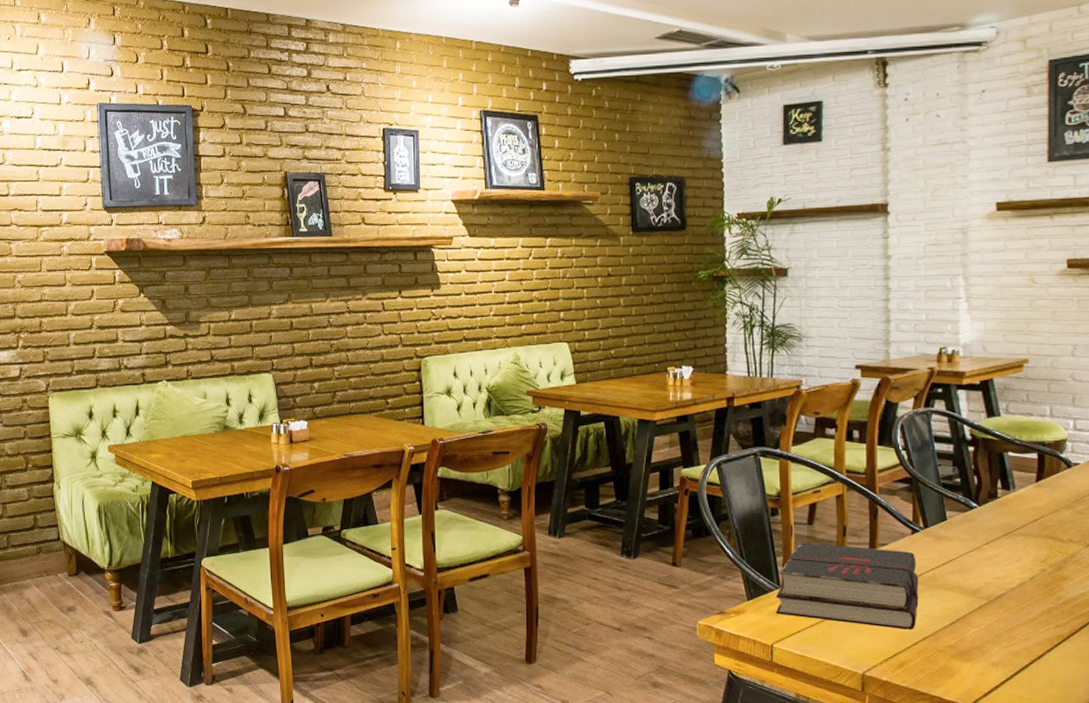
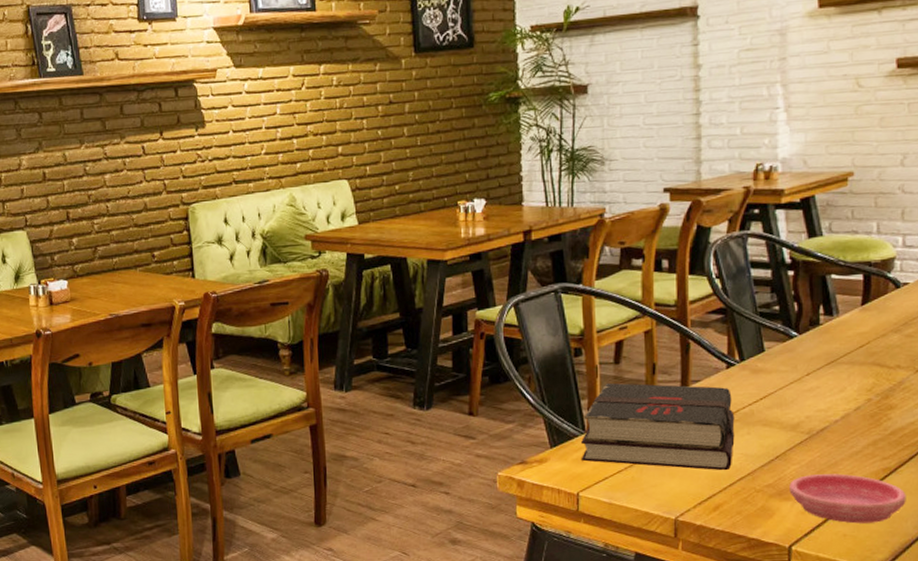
saucer: none [969,638,1078,687] -> present [789,473,906,524]

